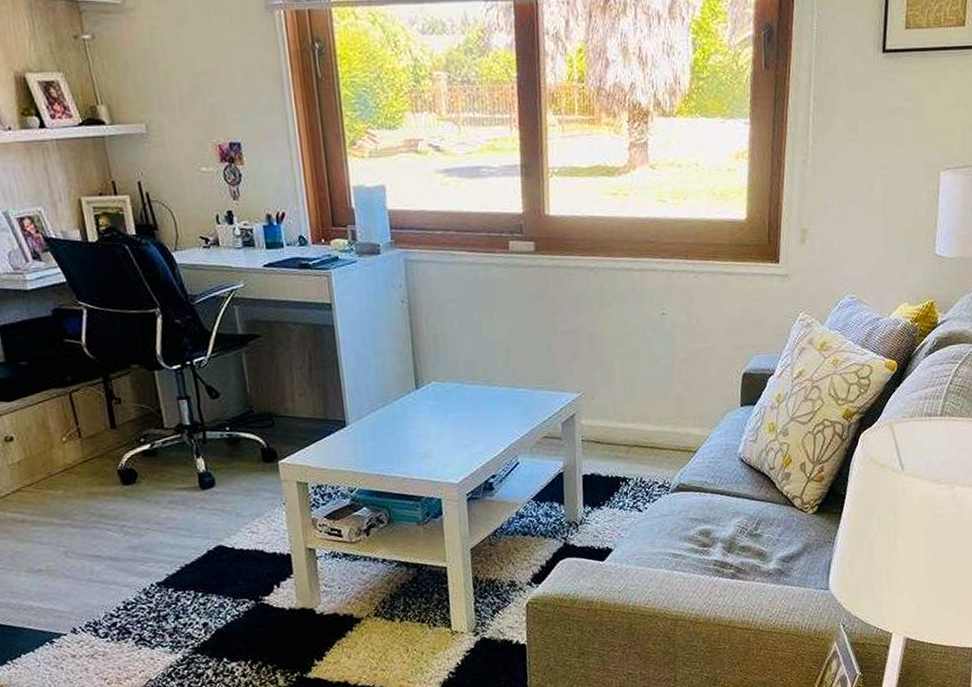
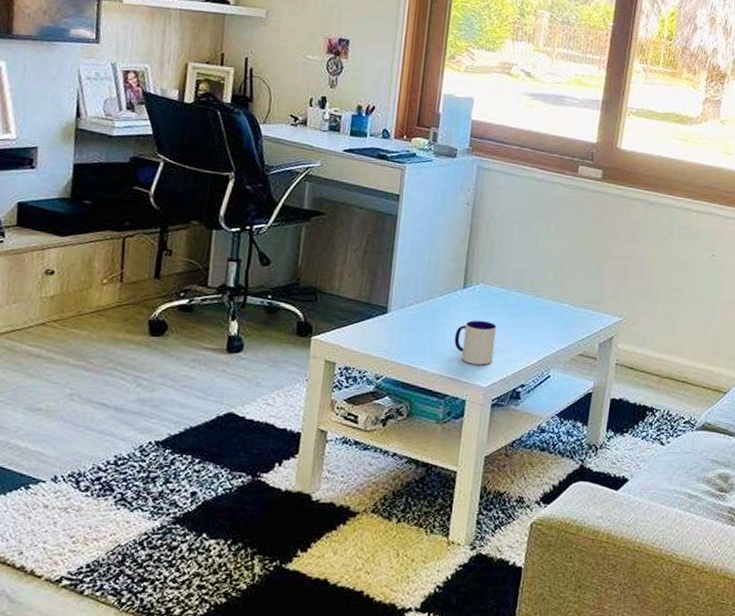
mug: none [417,418,459,464] -> present [454,320,497,365]

